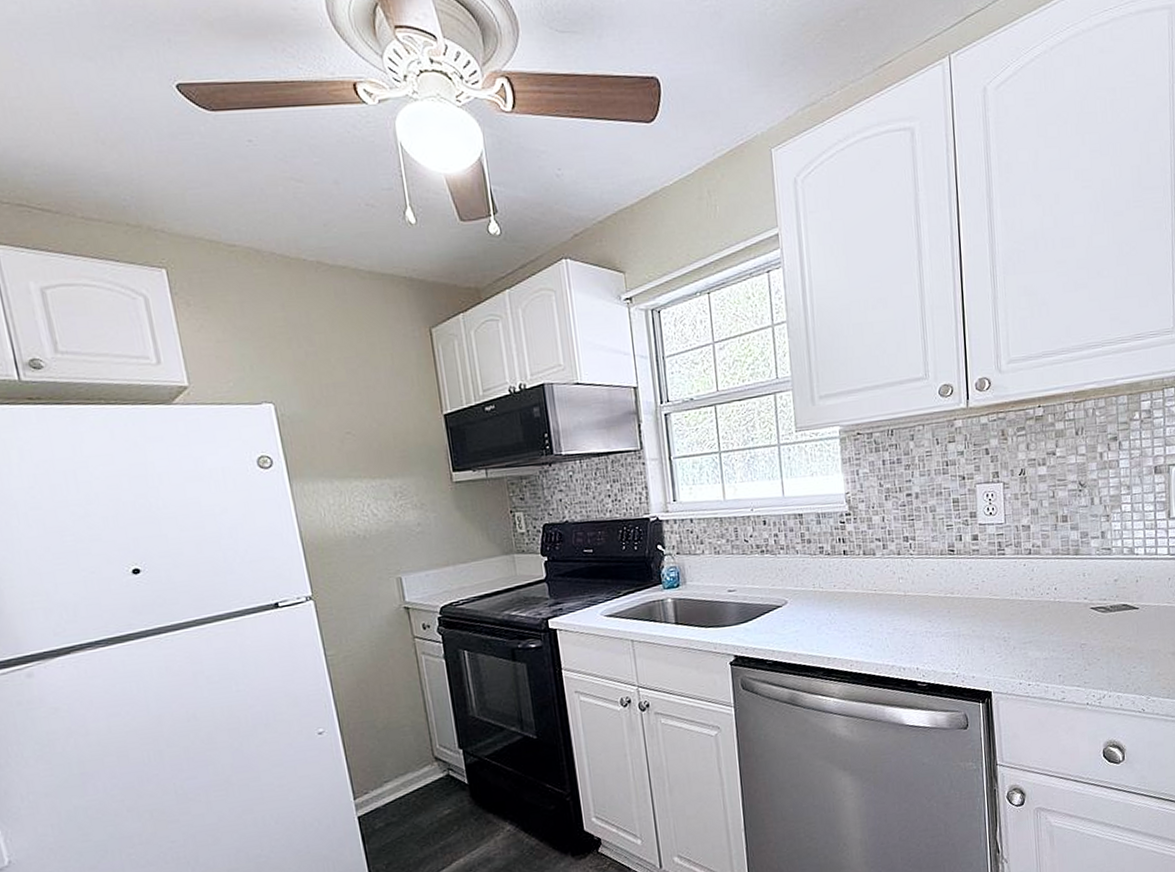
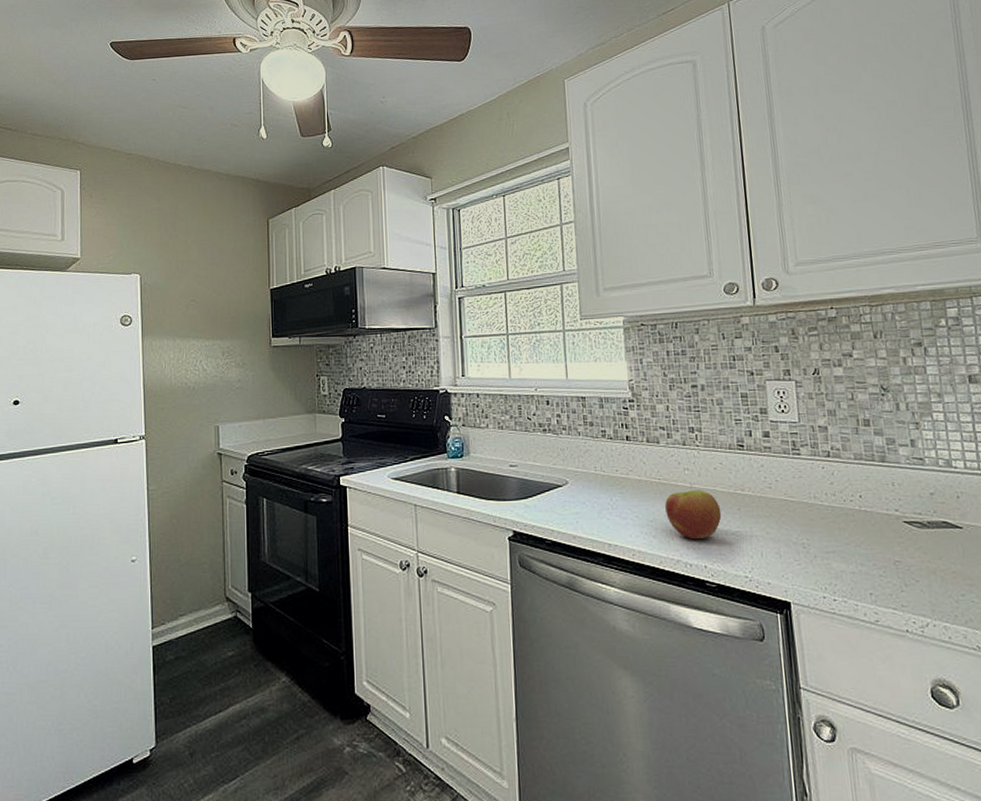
apple: none [881,596,933,645] -> present [665,489,722,540]

